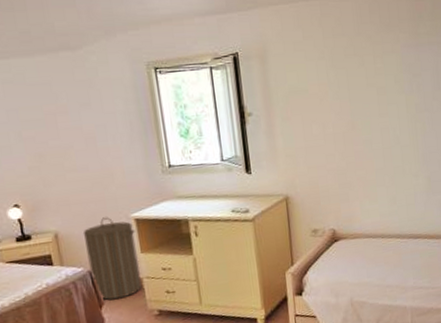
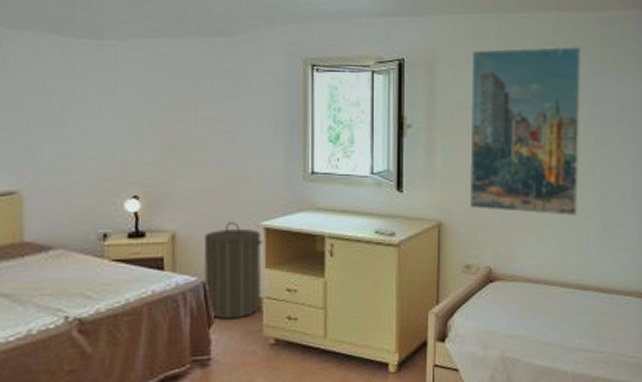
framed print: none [299,22,406,181] -> present [469,45,582,217]

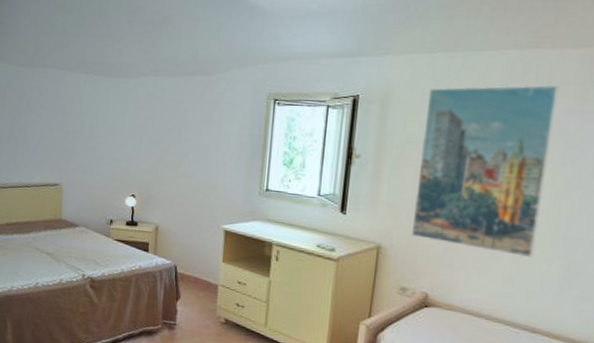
laundry hamper: present [203,222,263,320] -> none [175,222,222,298]

